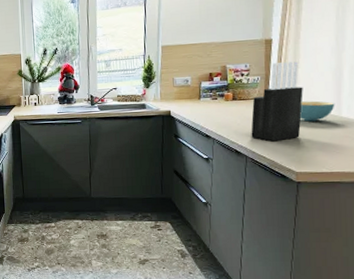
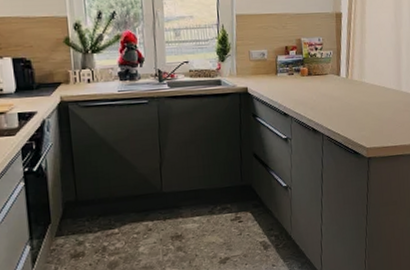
knife block: present [251,61,303,142] -> none [326,36,370,118]
cereal bowl: present [300,100,335,122] -> none [368,76,396,97]

